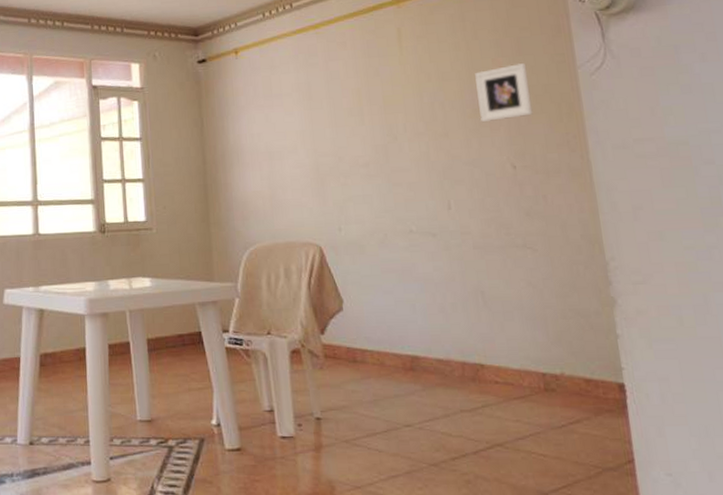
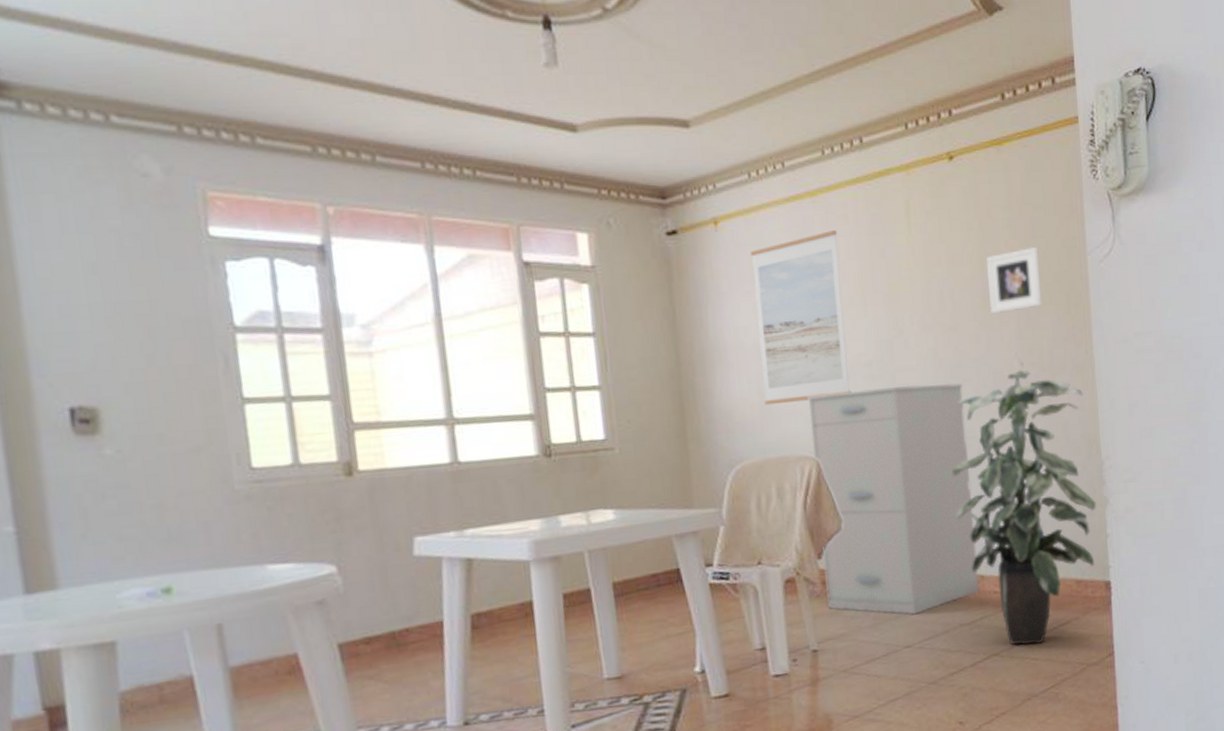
wall art: none [263,55,350,198] -> present [750,230,851,406]
filing cabinet: none [311,183,481,396] -> present [807,383,981,615]
indoor plant: none [447,172,605,441] -> present [951,370,1096,646]

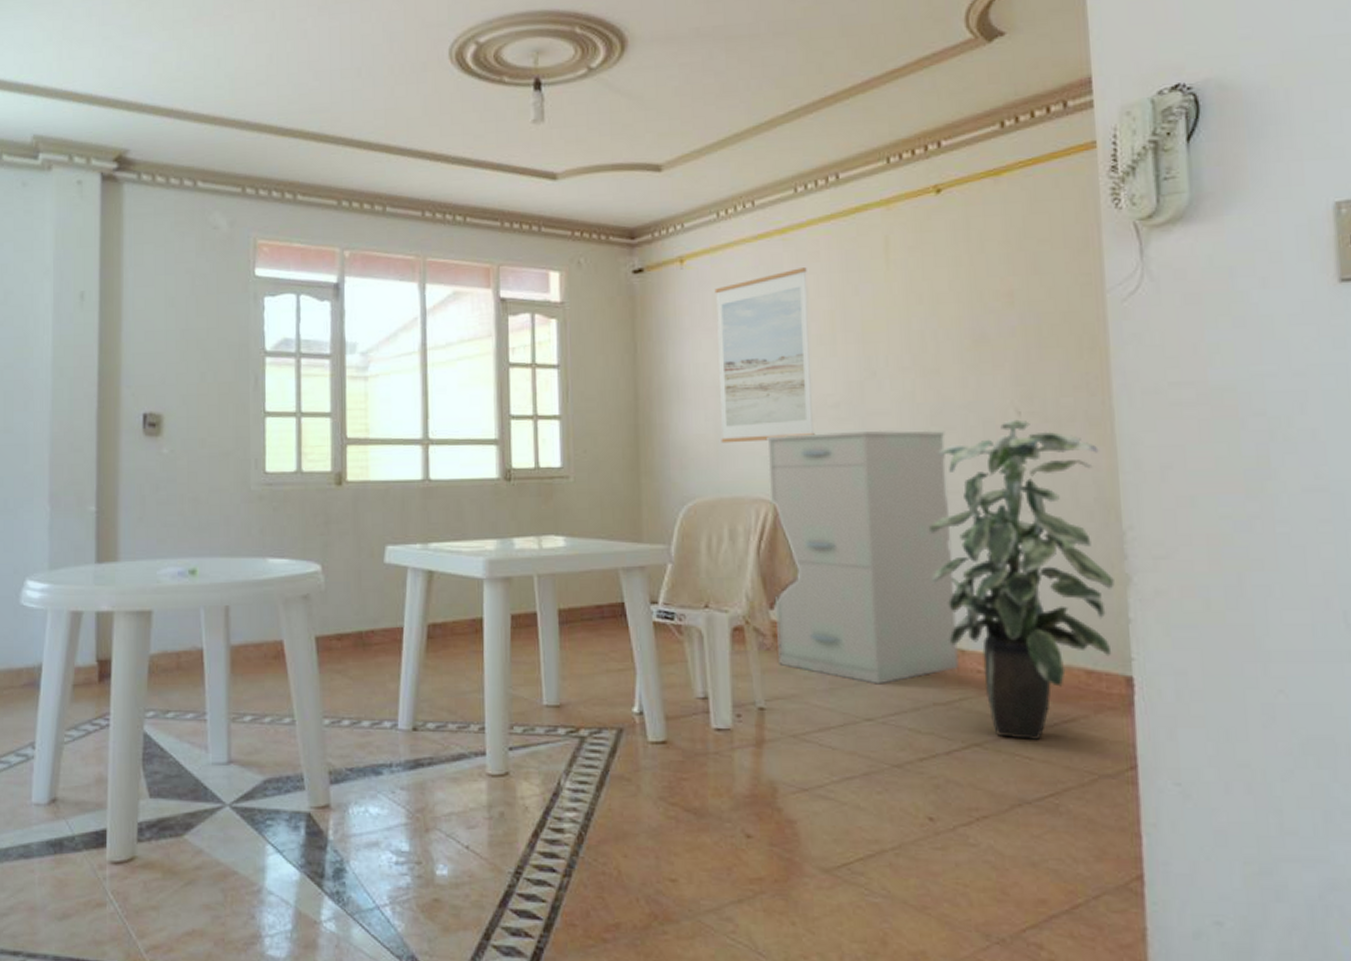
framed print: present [986,247,1043,313] -> none [978,284,1047,356]

